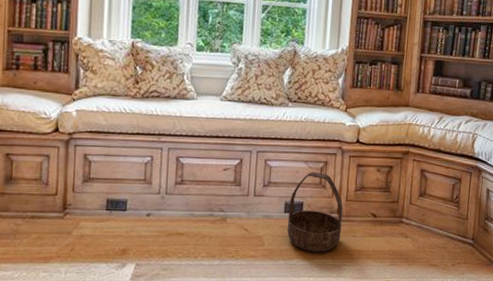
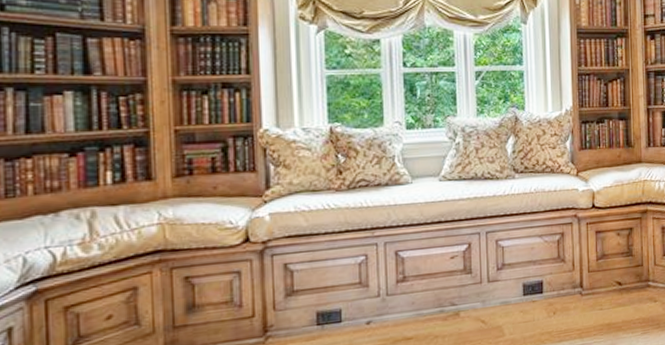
basket: present [287,171,343,253] -> none [527,245,587,335]

